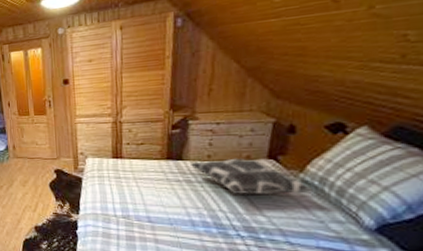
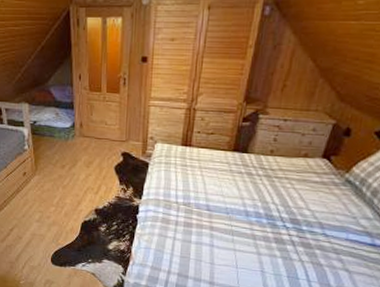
decorative pillow: present [191,159,313,195] -> none [254,155,354,192]

